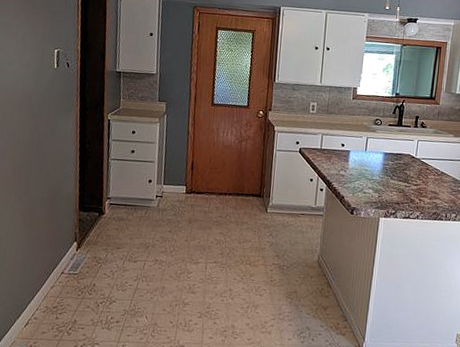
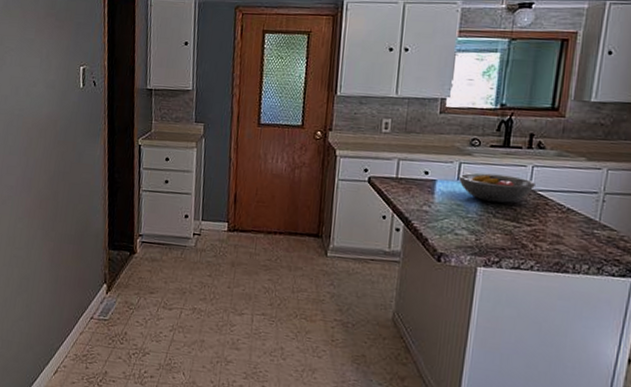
fruit bowl: none [365,145,420,168] -> present [457,172,535,203]

